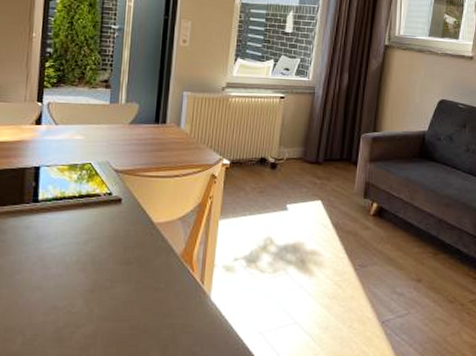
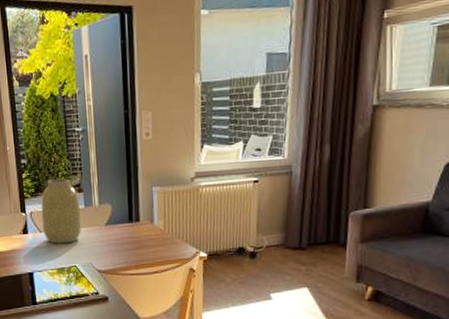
vase: none [59,72,106,139] -> present [41,178,82,244]

